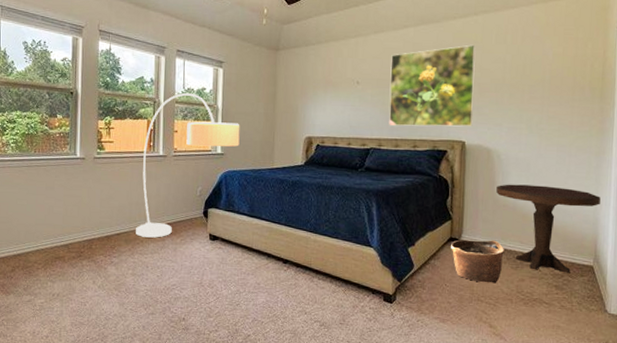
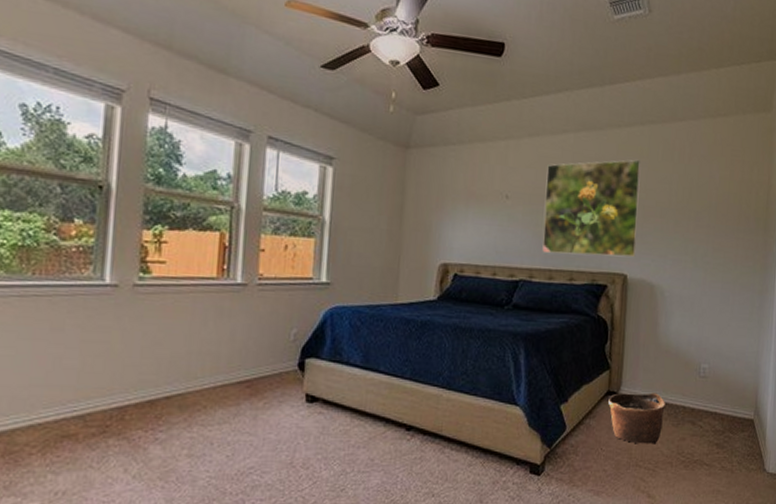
floor lamp: present [136,92,240,238] -> none [196,196,354,402]
pedestal table: present [496,184,601,273] -> none [659,326,762,429]

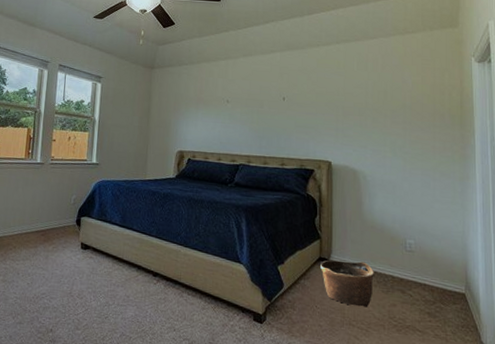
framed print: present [542,159,641,257] -> none [257,70,339,148]

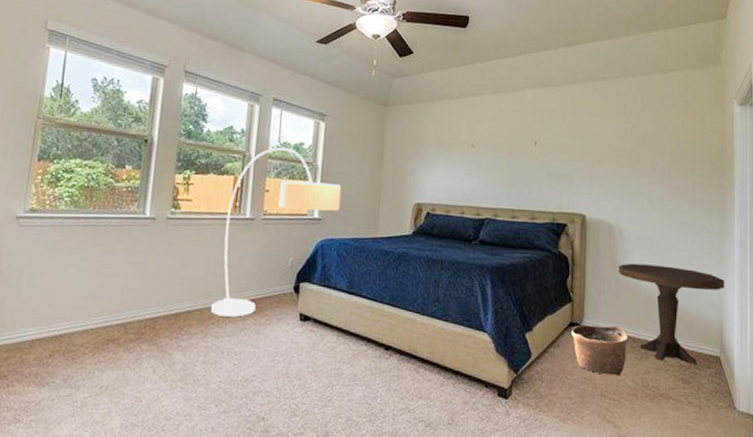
floor lamp: none [9,104,115,245] -> present [211,147,342,317]
pedestal table: none [364,205,468,300] -> present [619,263,724,365]

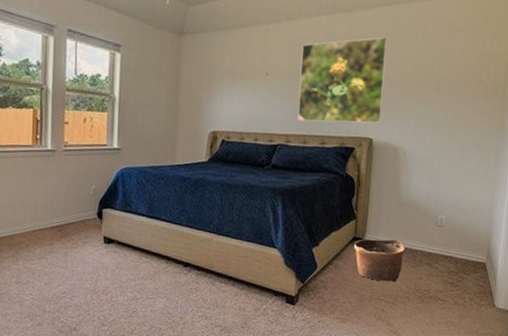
floor lamp: present [211,147,342,317] -> none [20,79,139,242]
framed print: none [505,111,596,199] -> present [297,37,388,123]
pedestal table: present [619,263,724,365] -> none [400,182,496,270]

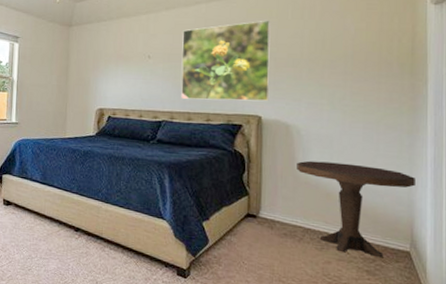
basket: present [354,239,405,282] -> none [248,216,307,264]
pedestal table: none [400,182,496,270] -> present [297,160,415,258]

